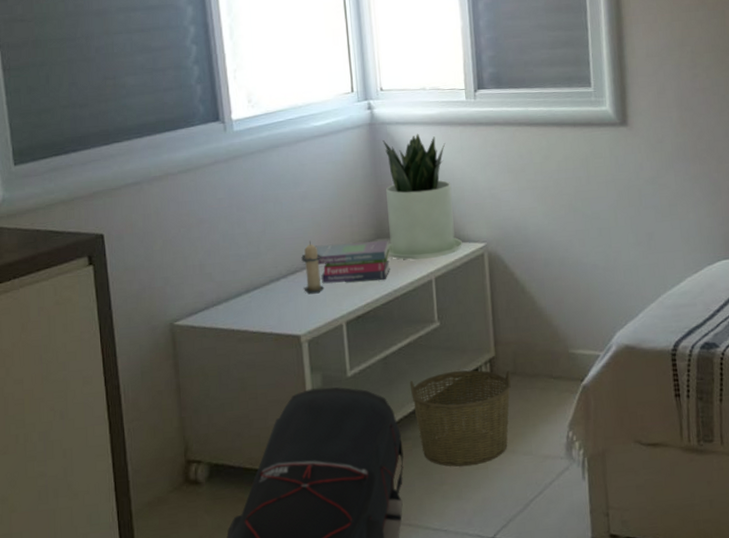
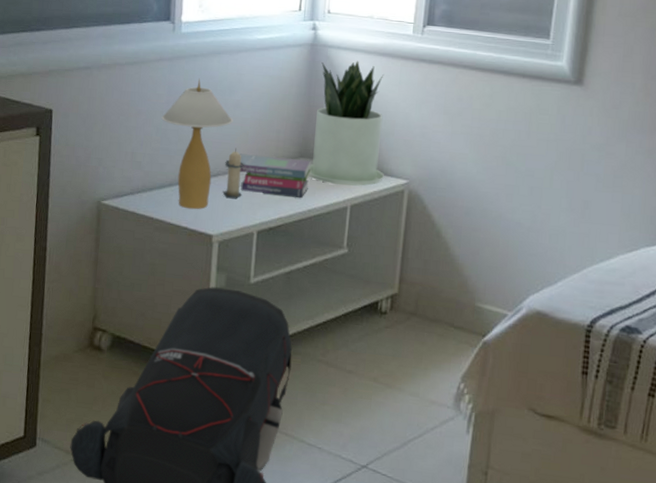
table lamp: none [226,175,303,314] -> present [161,78,234,210]
basket: present [409,370,511,467] -> none [308,298,411,394]

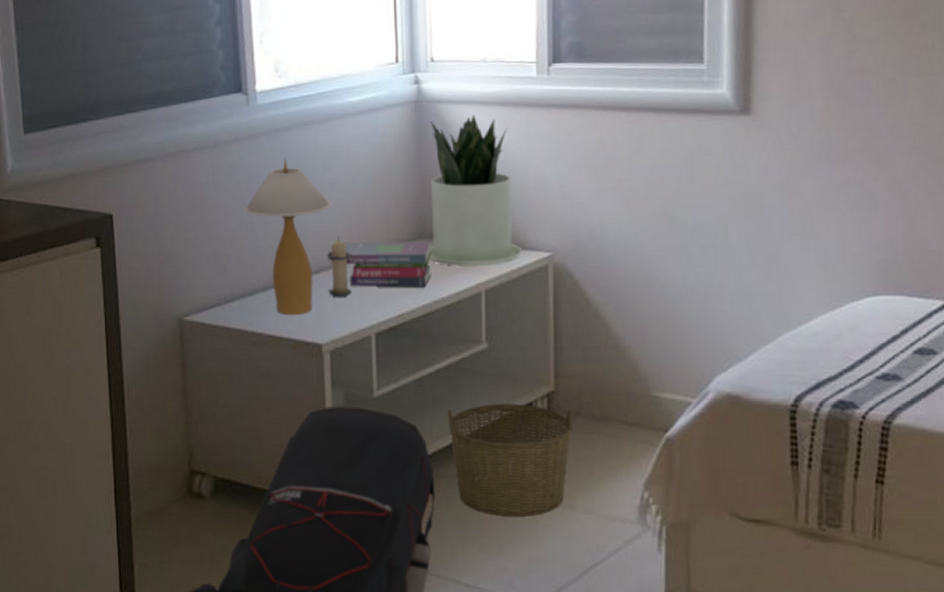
basket: none [308,298,411,394] -> present [447,404,574,517]

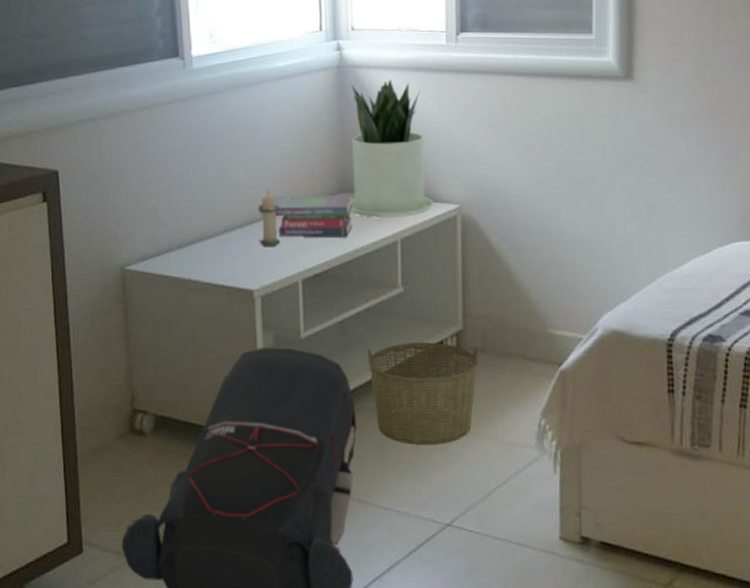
table lamp: present [245,157,332,316] -> none [182,117,262,265]

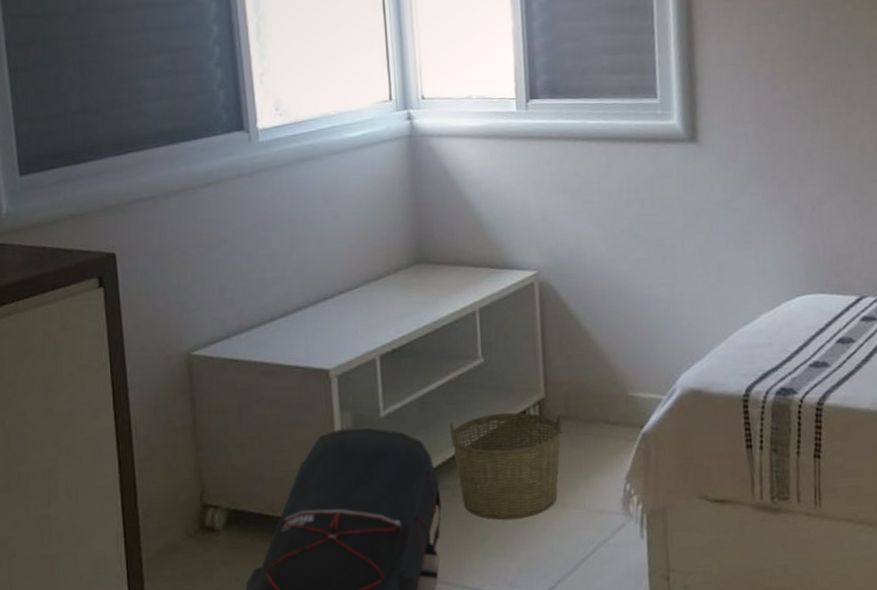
candle: present [258,190,281,246] -> none [331,264,357,323]
books: present [272,195,353,238] -> none [346,266,430,313]
planter: present [350,79,434,219] -> none [423,147,511,289]

